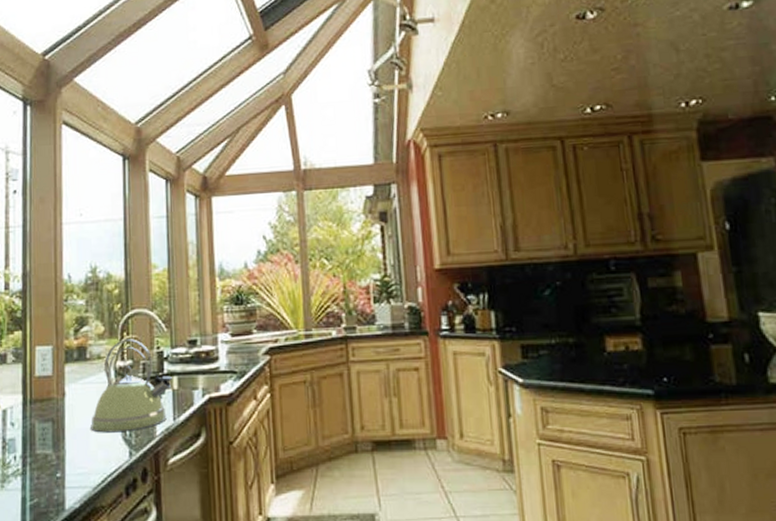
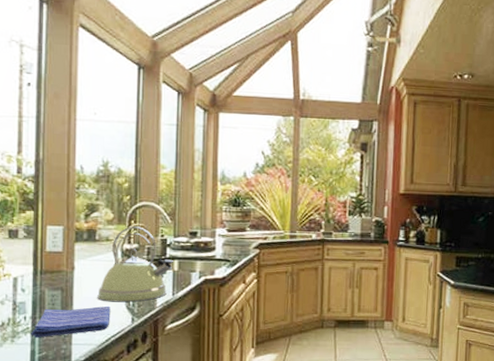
dish towel: none [21,437,106,482] -> present [31,305,111,338]

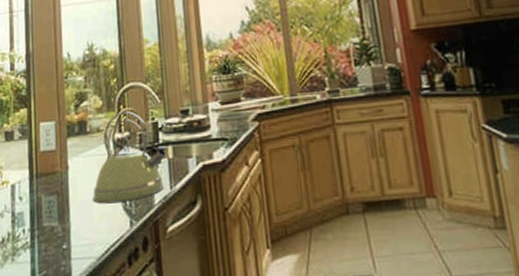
dish towel: present [31,305,111,338] -> none [30,208,108,254]

